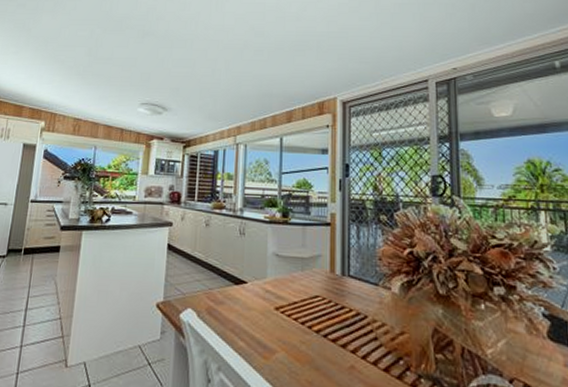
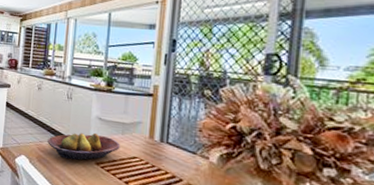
fruit bowl: none [218,272,301,308] -> present [47,132,121,160]

